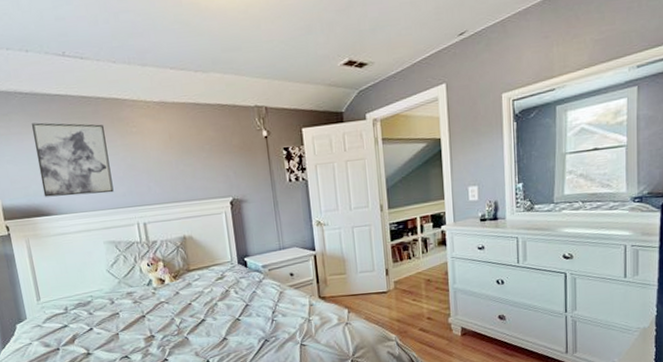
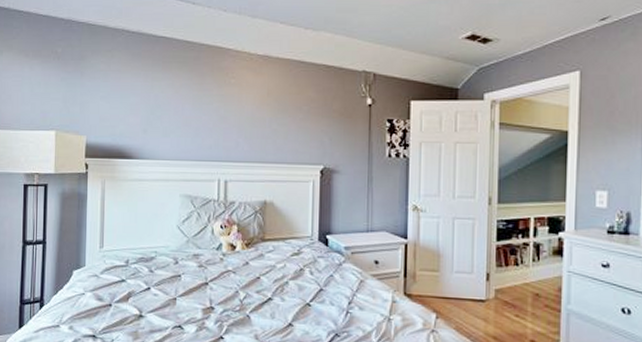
wall art: present [31,122,114,197] -> none [129,62,202,144]

